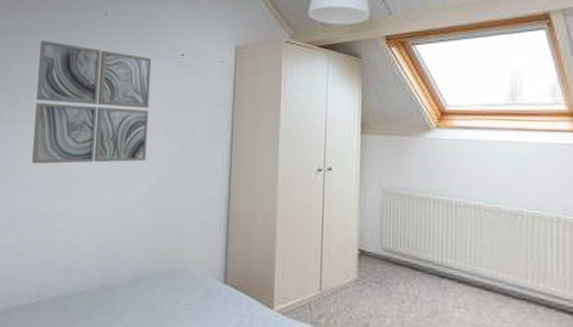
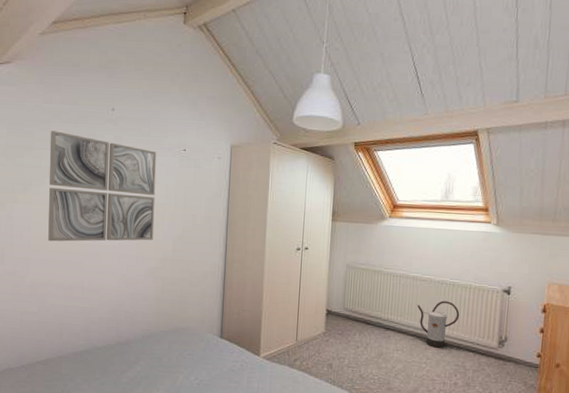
watering can: none [483,239,546,307] -> present [417,301,460,348]

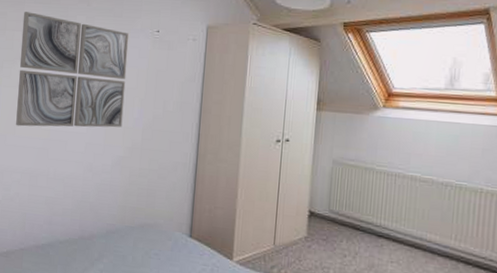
watering can: present [417,301,460,348] -> none [416,206,468,263]

